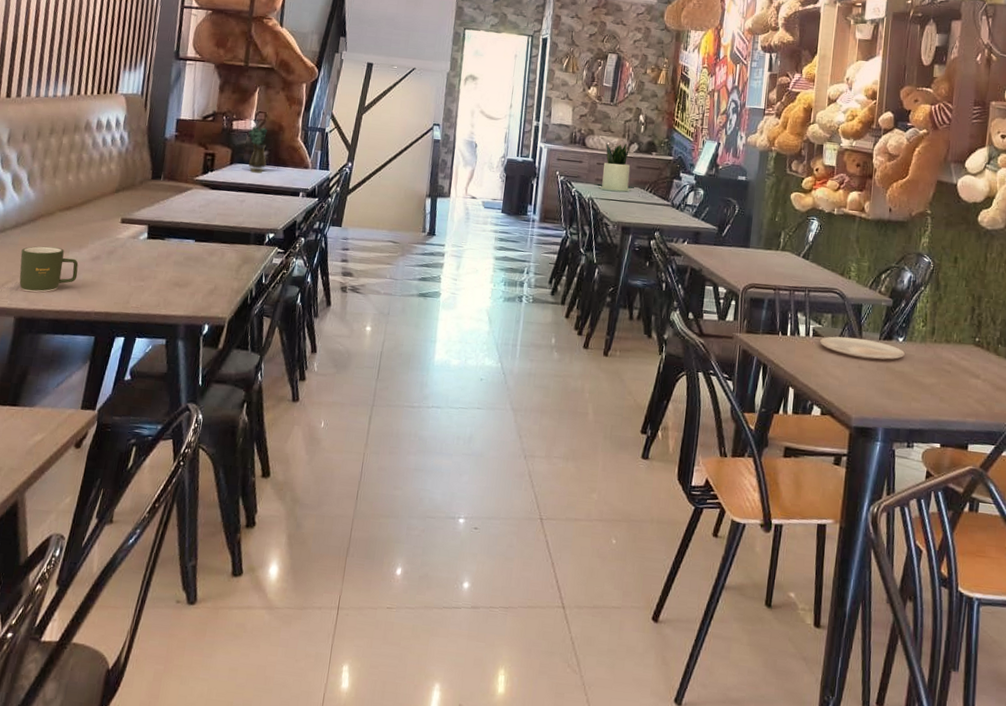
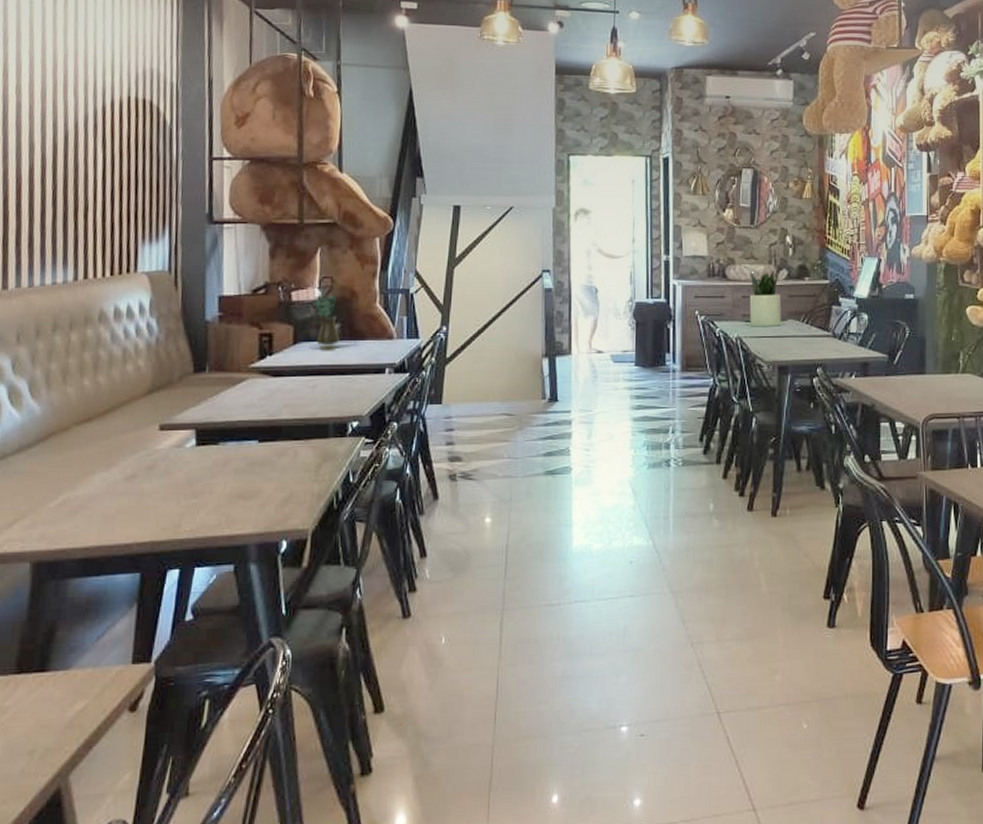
mug: present [19,246,79,293] -> none [30,470,110,529]

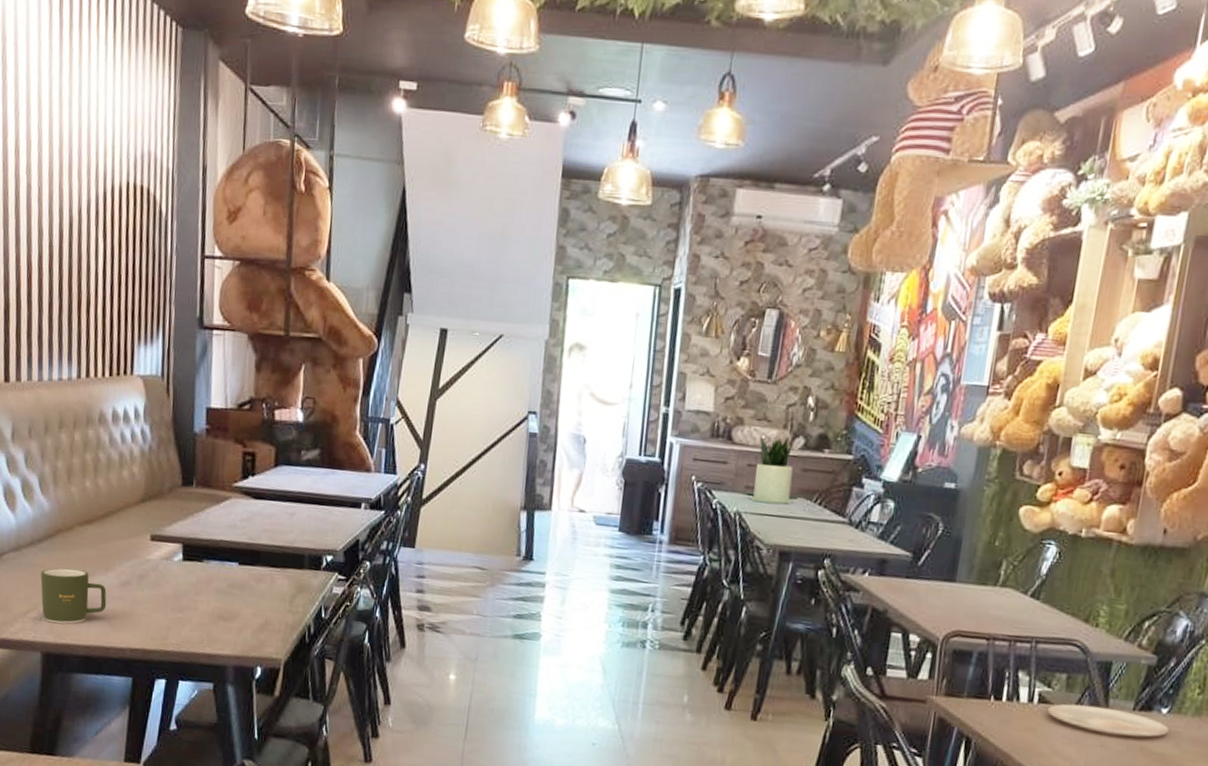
mug: none [30,470,110,529] -> present [40,568,107,624]
vase: present [313,292,340,352] -> none [294,413,319,479]

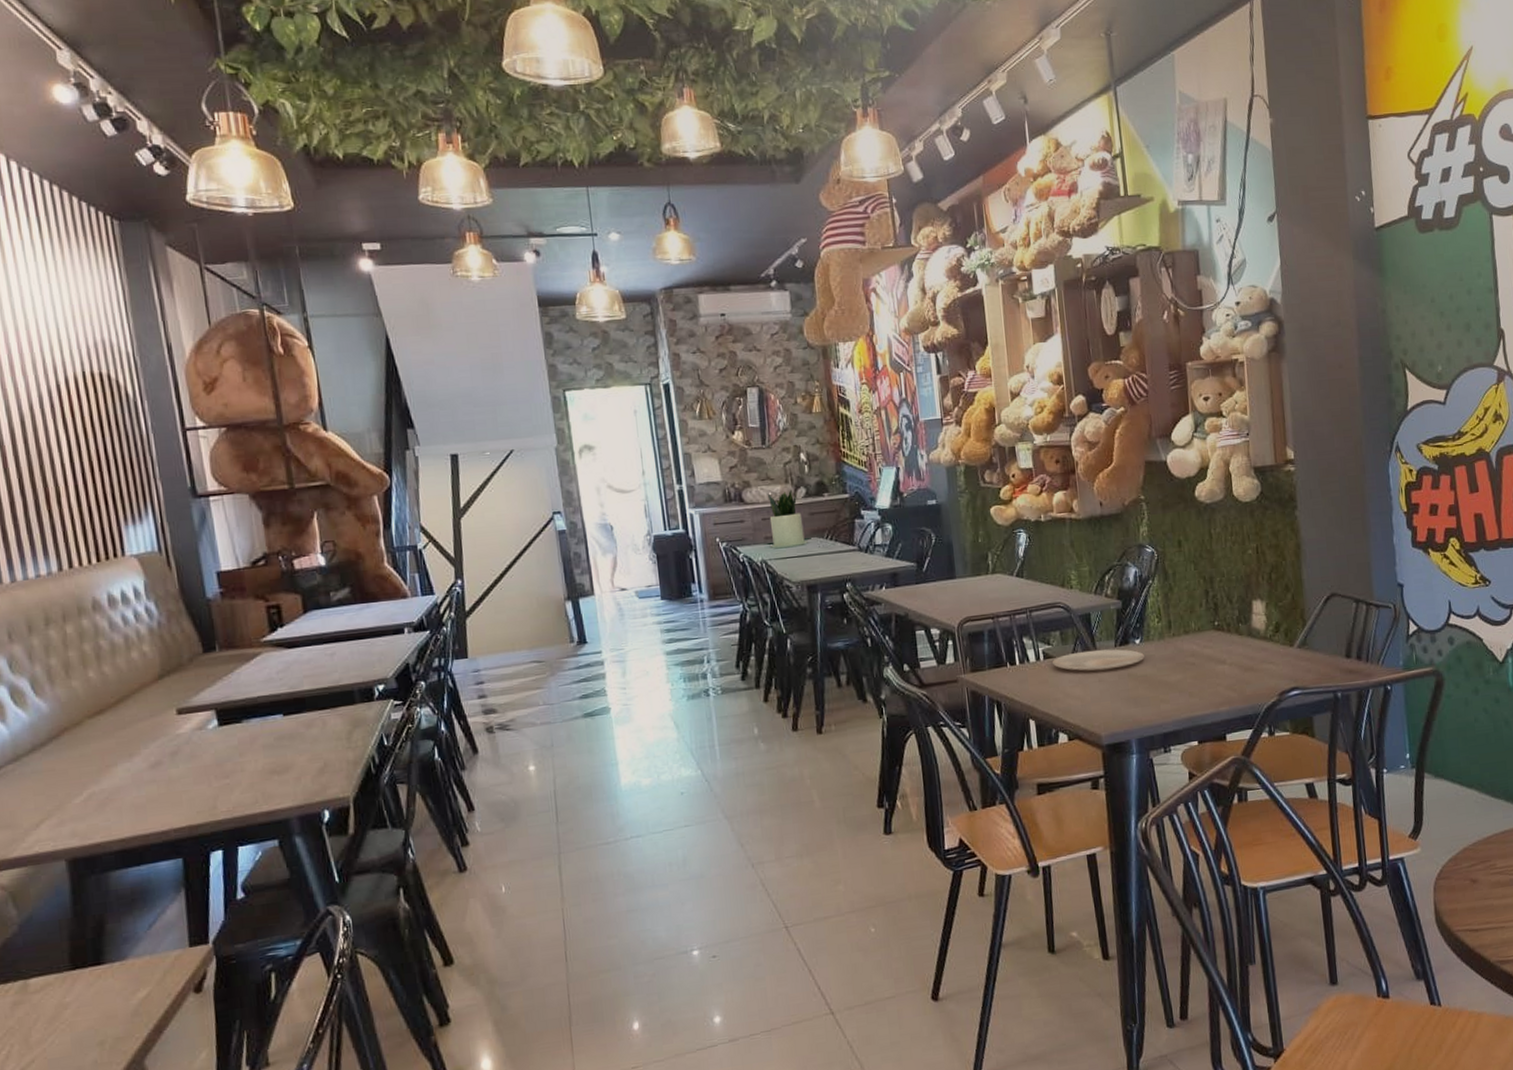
mug: present [40,568,107,624] -> none [50,762,138,826]

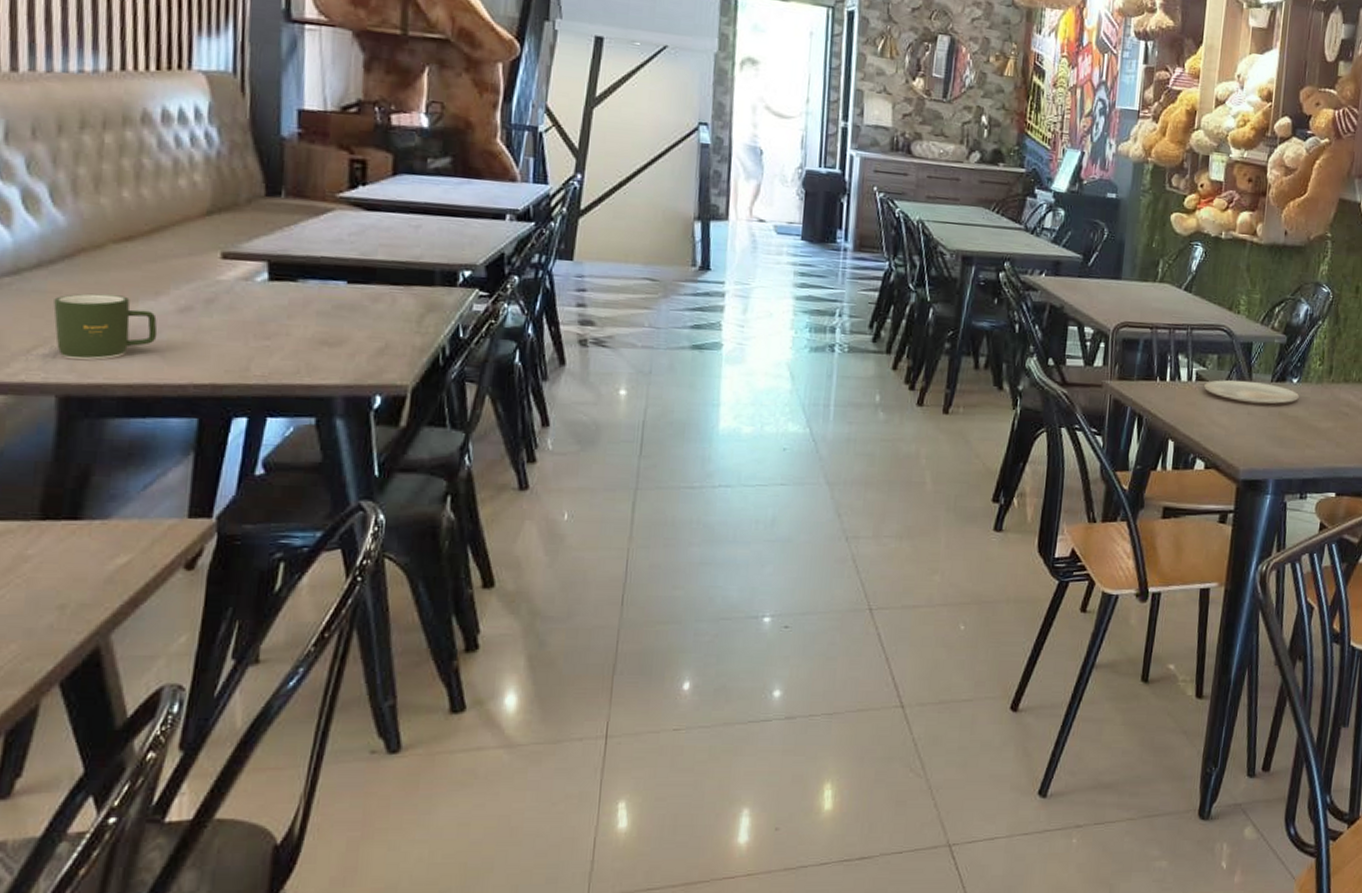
mug: none [50,762,138,826] -> present [53,293,158,361]
planter: present [767,490,808,549] -> none [930,150,972,214]

